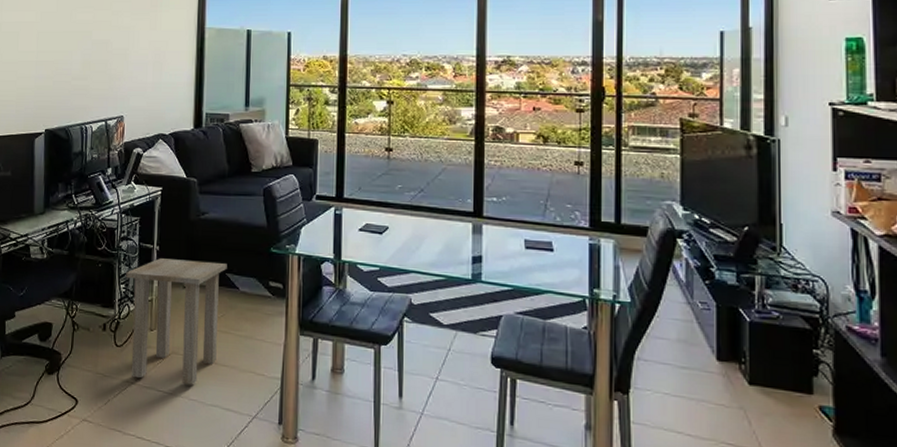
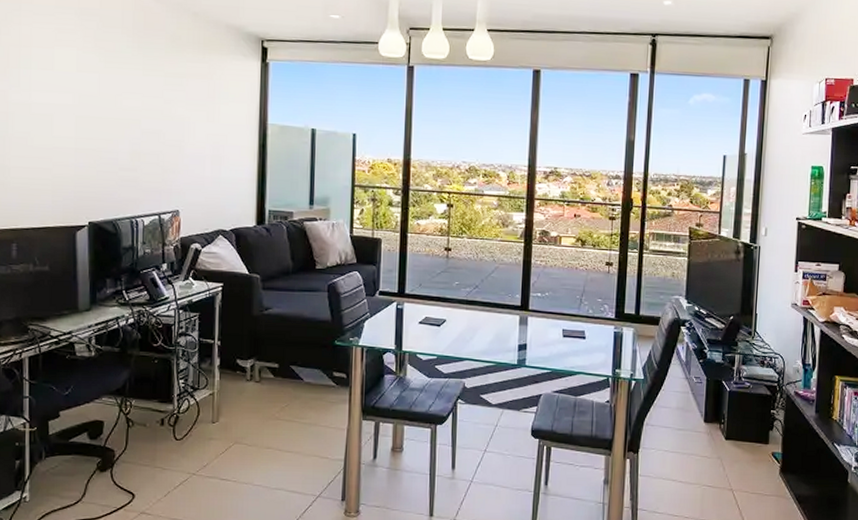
side table: present [126,258,227,385] -> none [185,353,291,472]

